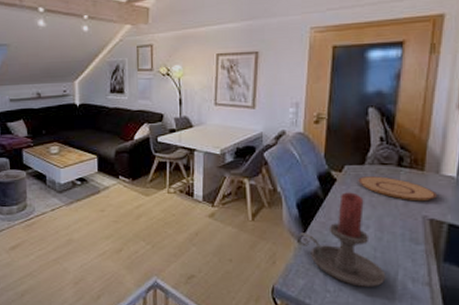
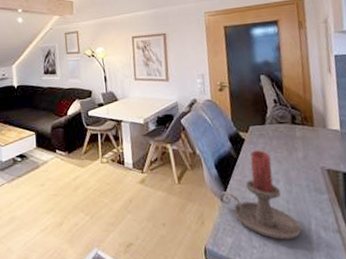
plate: present [358,176,437,202] -> none [262,134,328,154]

